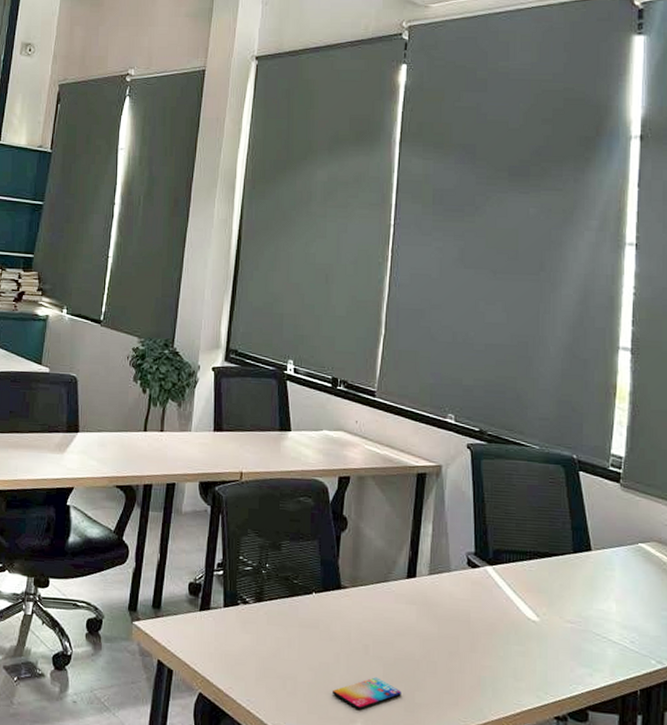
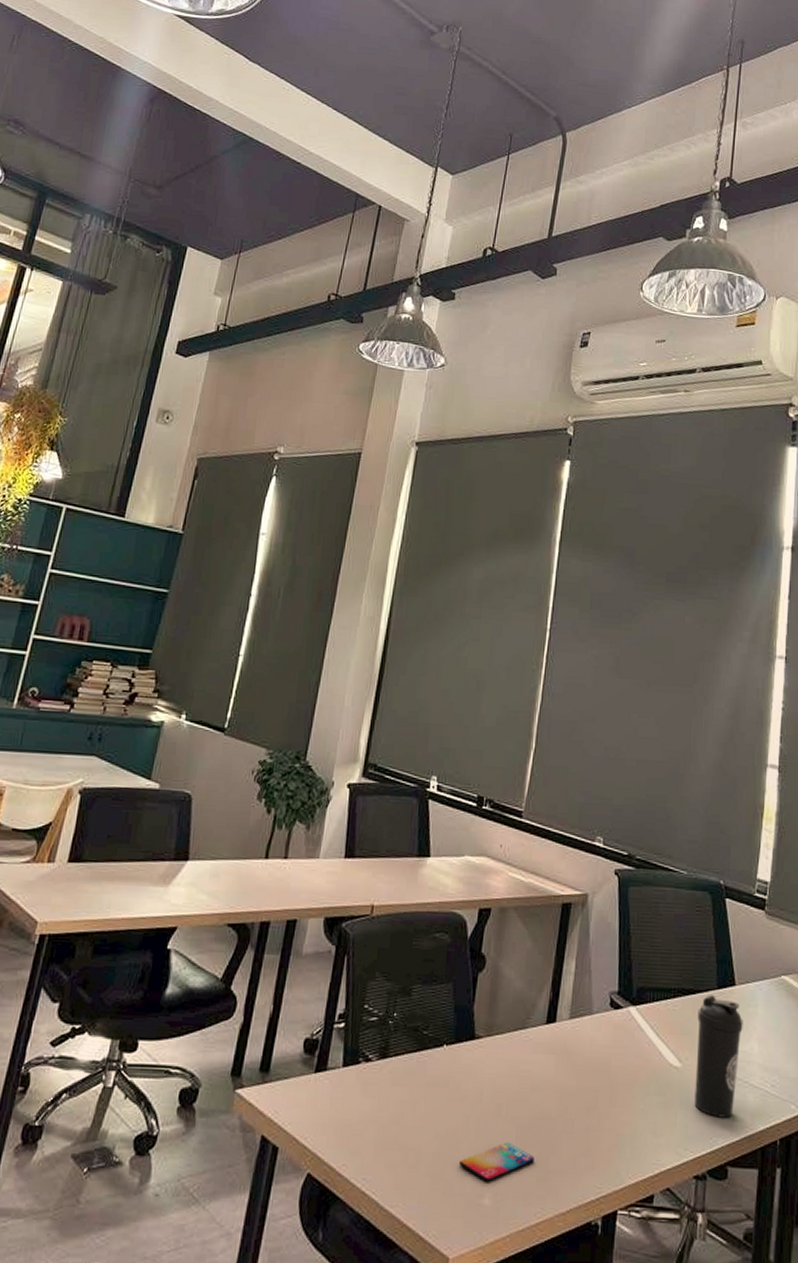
water bottle: none [553,557,600,668] -> present [694,994,743,1118]

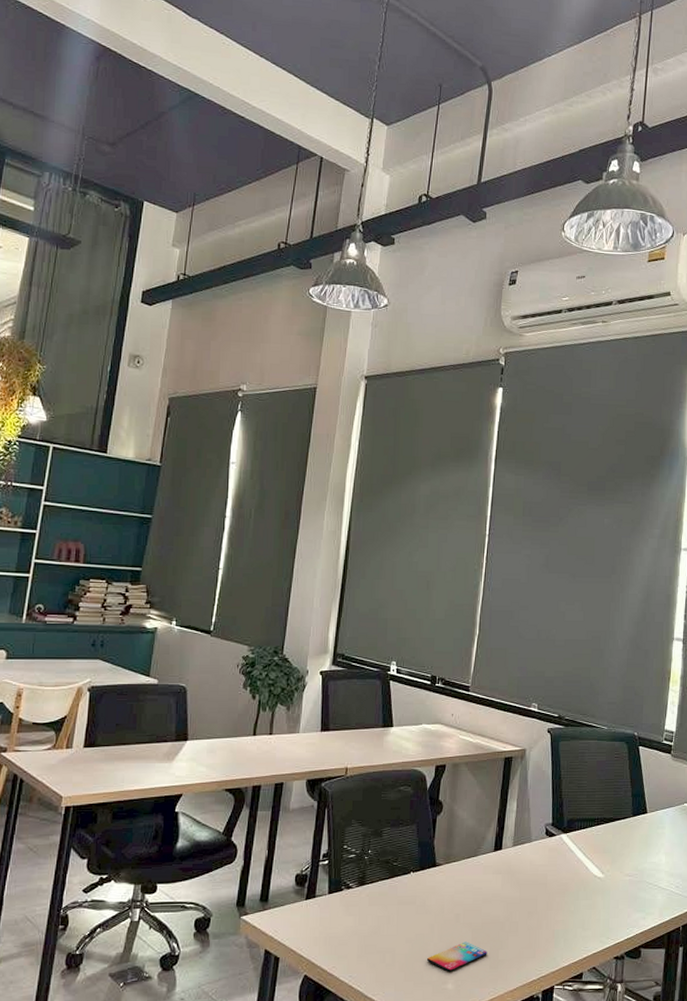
water bottle: present [694,994,743,1118] -> none [614,821,653,913]

